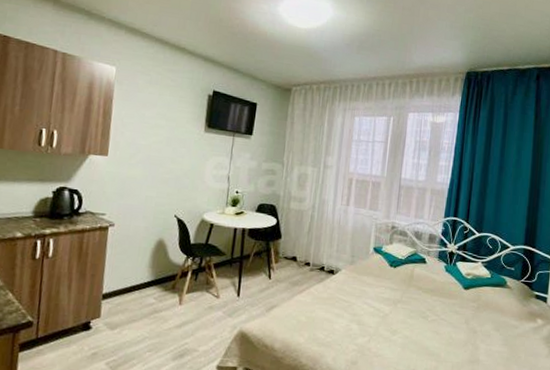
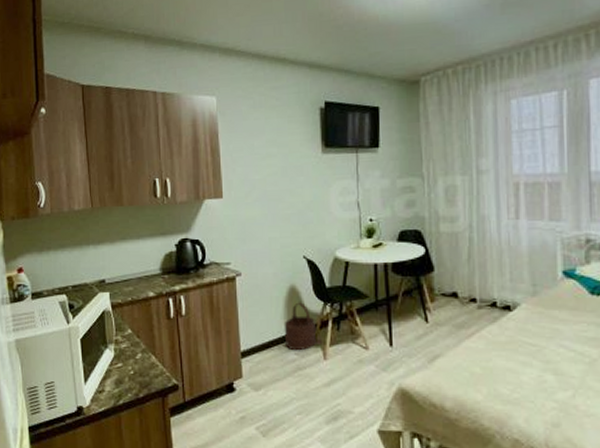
wooden bucket: none [146,254,177,296] -> present [284,302,316,351]

